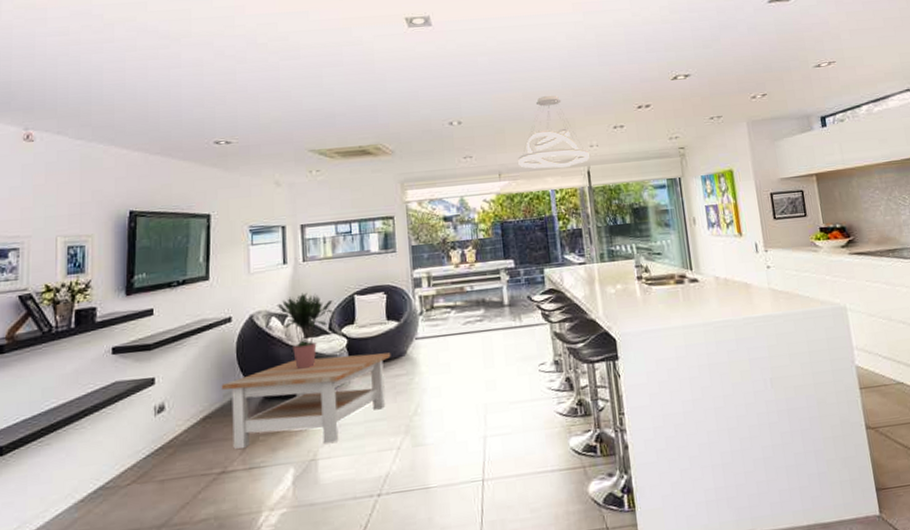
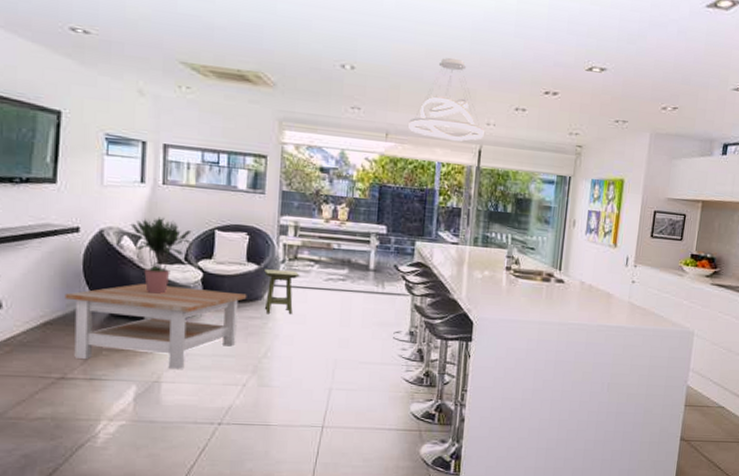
side table: none [403,321,439,368] -> present [263,269,300,315]

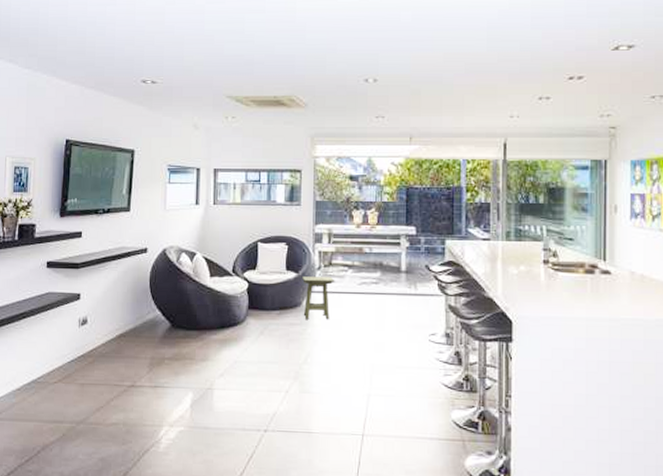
coffee table: present [64,283,247,370] -> none [135,295,287,377]
potted plant: present [130,216,192,294] -> none [187,234,238,305]
pendant light: present [408,57,484,142] -> none [431,57,508,138]

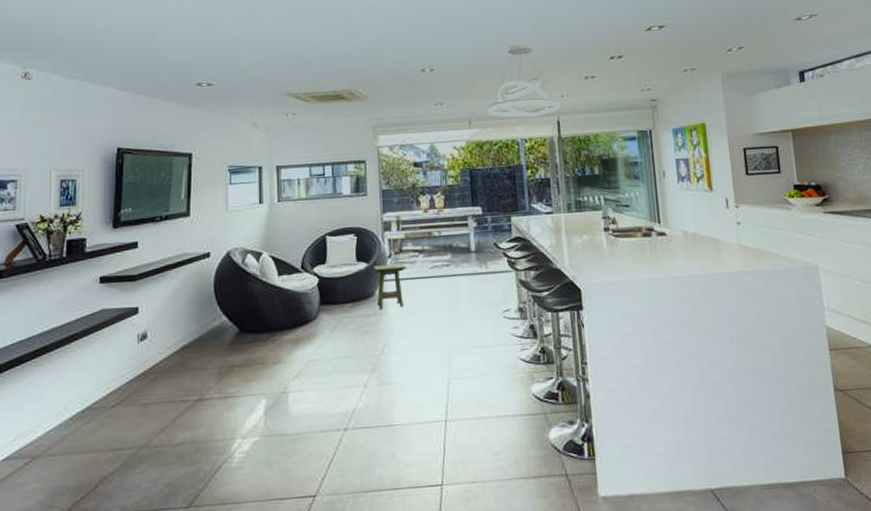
pendant light: none [431,57,508,138] -> present [488,44,560,118]

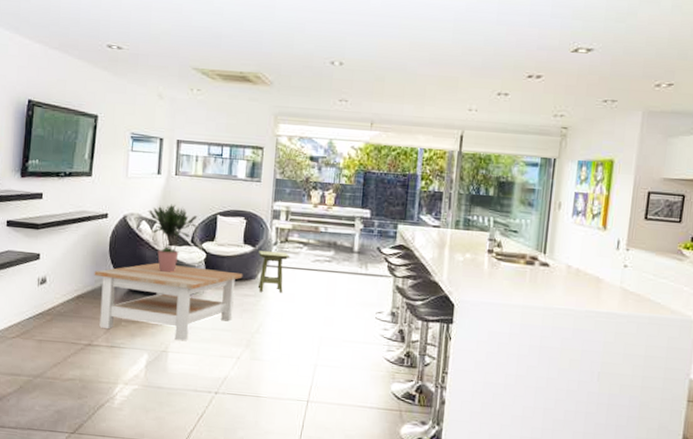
coffee table: none [199,293,360,378] -> present [94,262,243,341]
potted plant: none [252,231,306,305] -> present [147,203,198,273]
pendant light: present [488,44,560,118] -> none [392,48,466,128]

